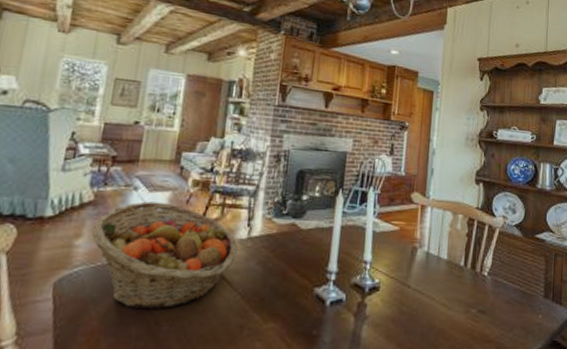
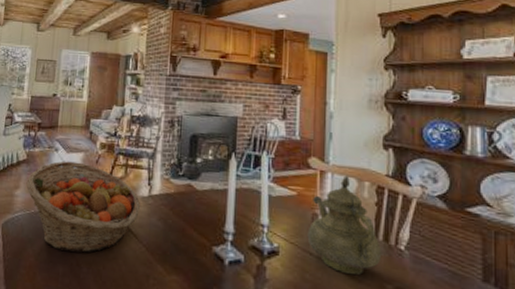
teapot: none [406,209,470,302] -> present [307,176,382,275]

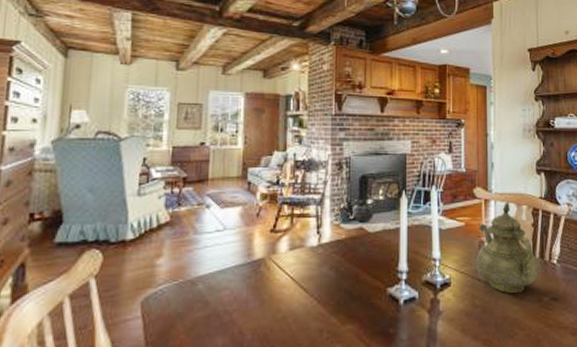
fruit basket: present [26,161,141,253] -> none [171,217,310,320]

